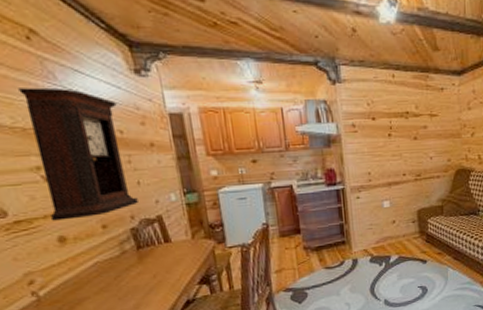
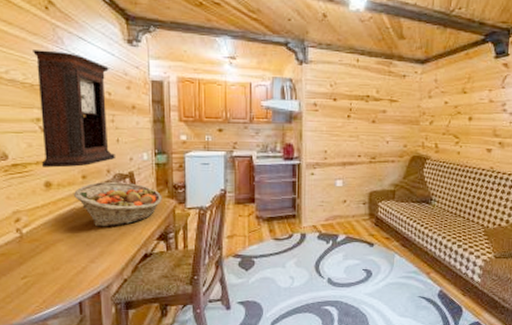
fruit basket: none [94,227,199,279] -> present [73,181,162,227]

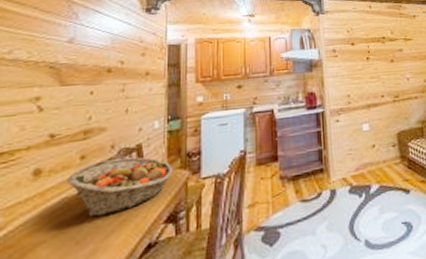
pendulum clock: present [33,50,115,168] -> none [32,26,124,152]

